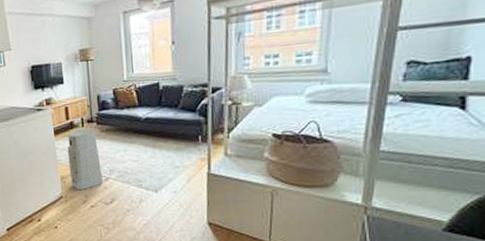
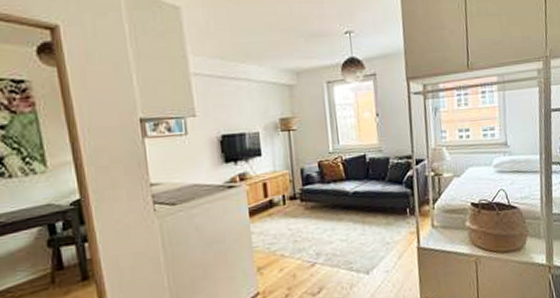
air purifier: present [67,127,104,190] -> none [265,205,310,282]

